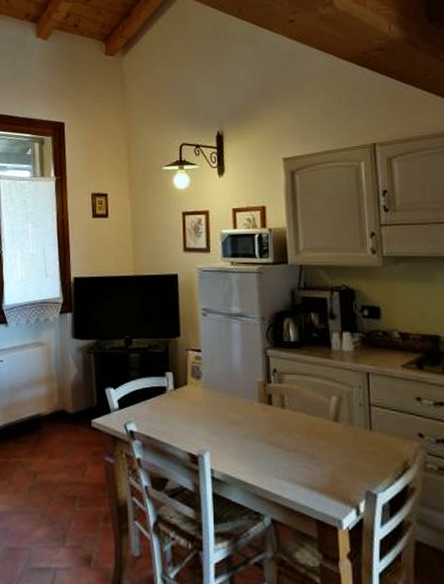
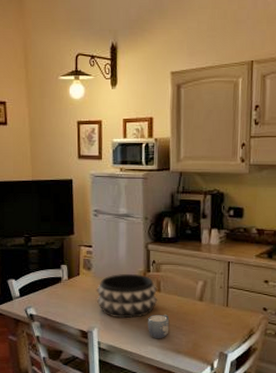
decorative bowl: none [207,384,282,441] -> present [96,273,158,319]
mug: none [270,437,299,470] -> present [147,314,170,339]

